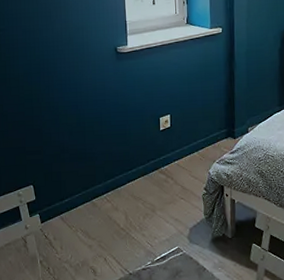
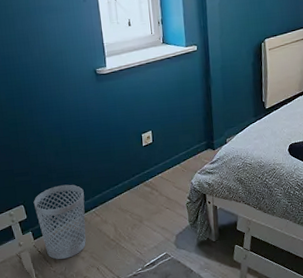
wastebasket: none [43,166,96,246] -> present [33,184,86,260]

